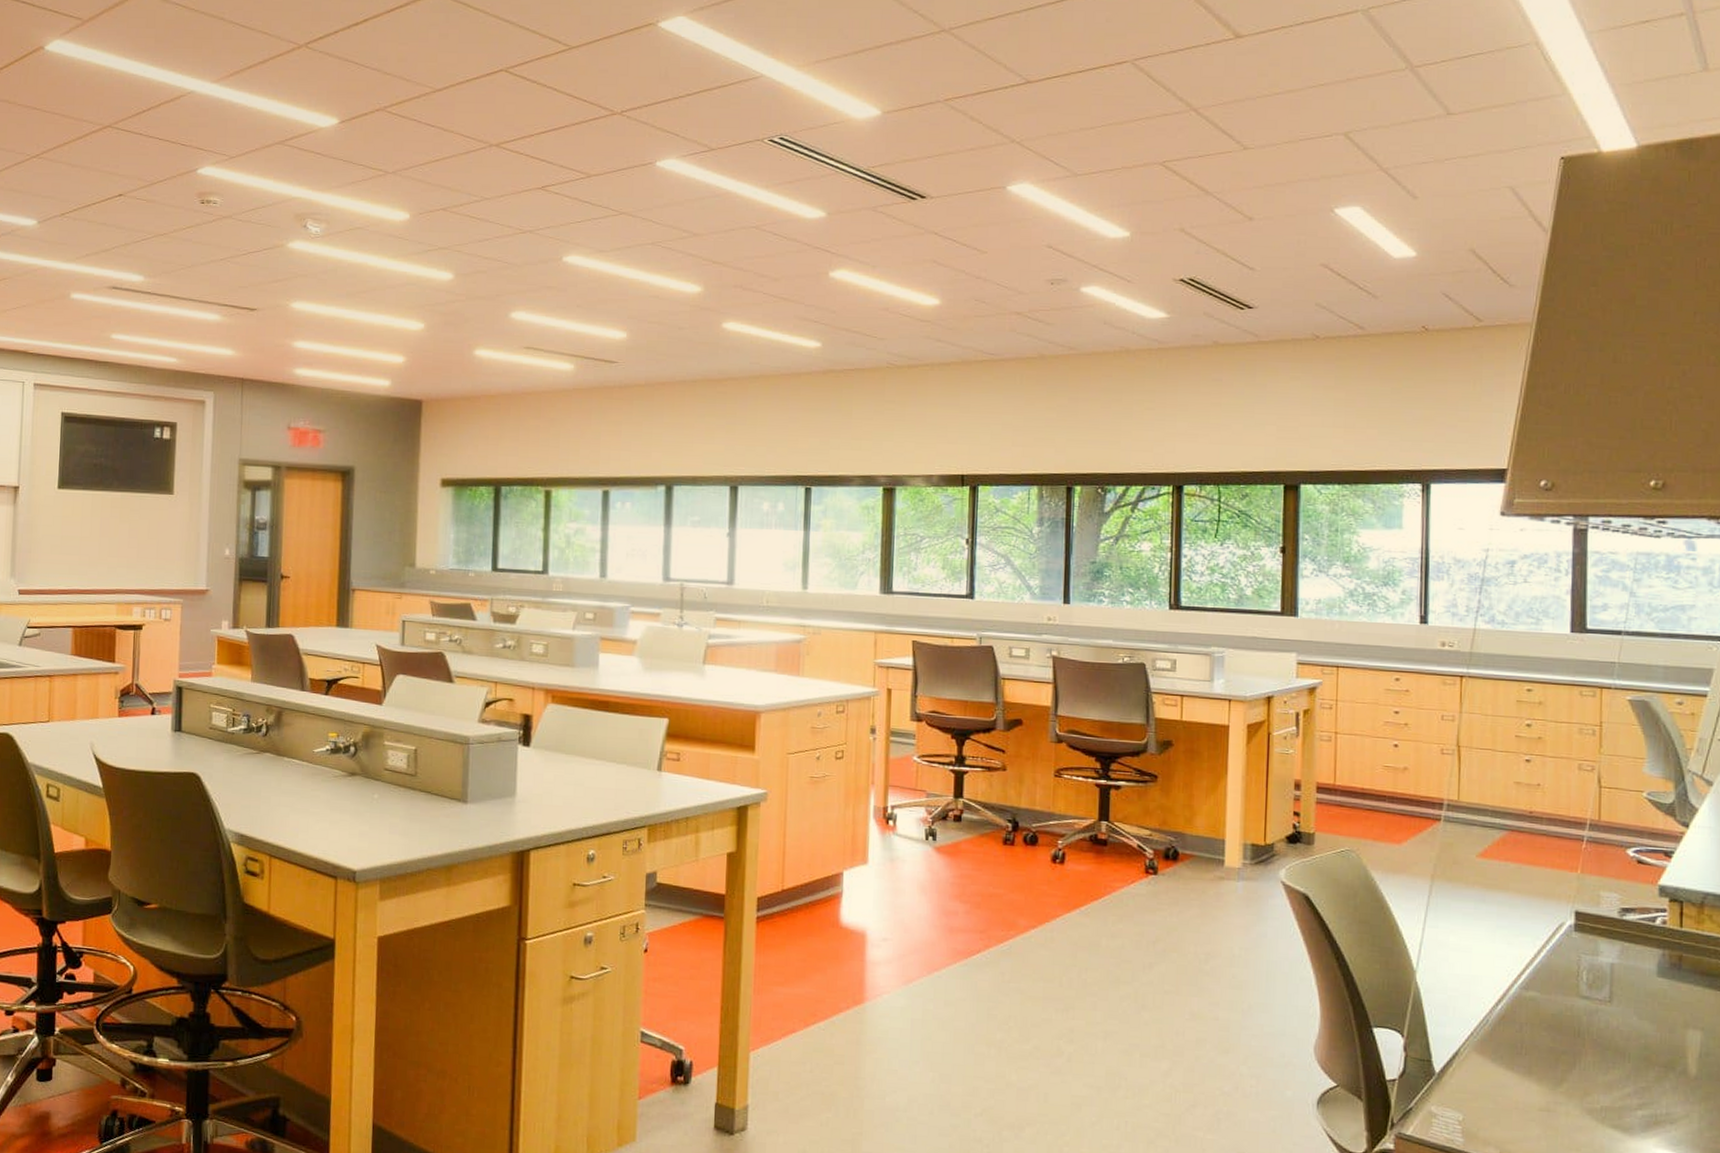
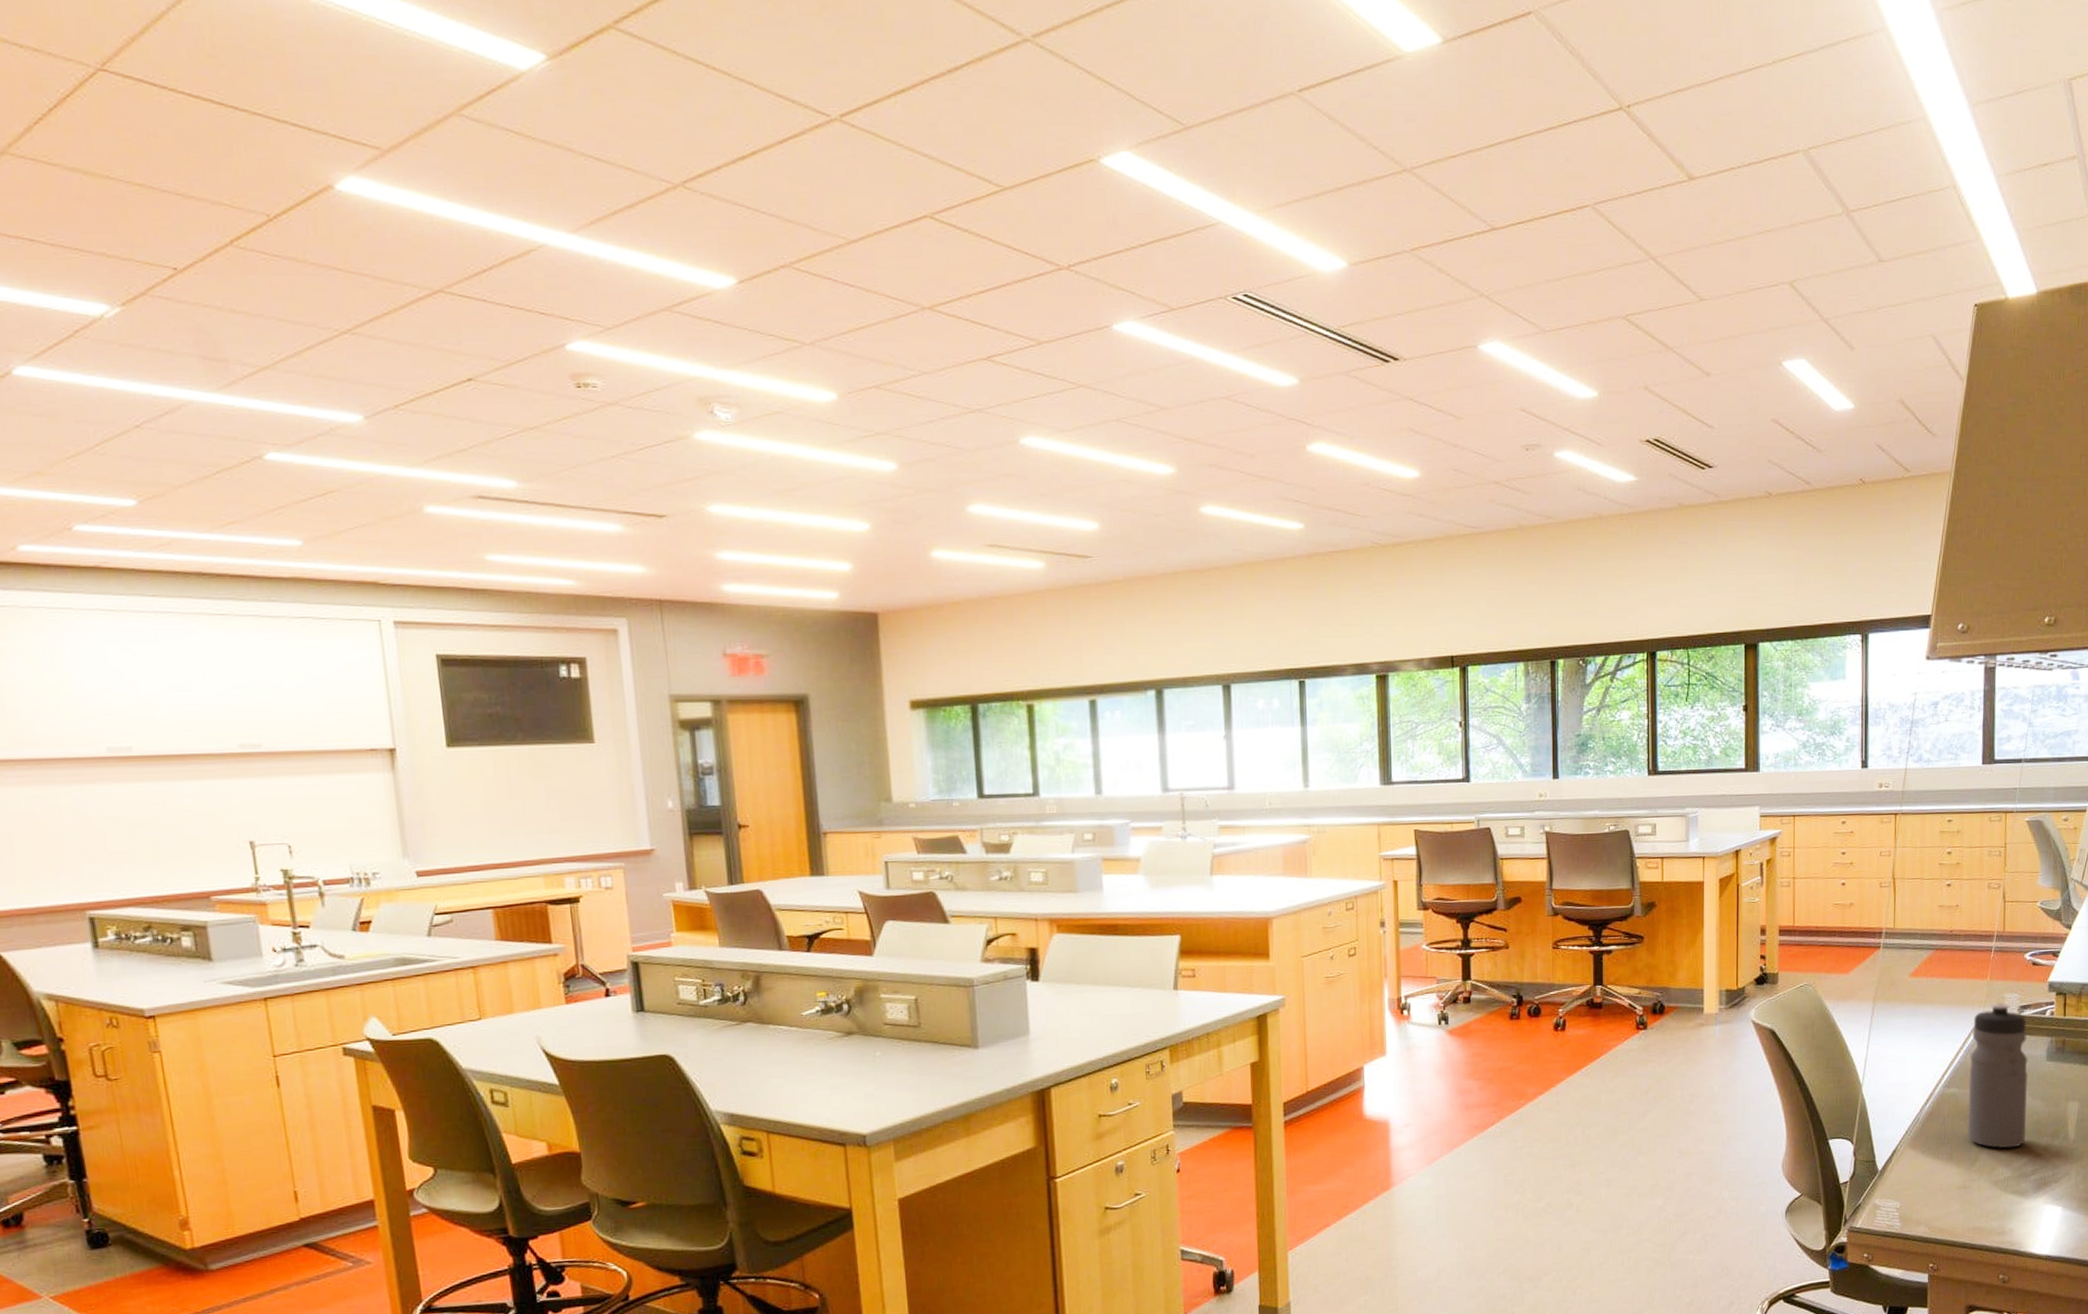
water bottle: none [1551,901,1633,1073] -> present [1967,1003,2028,1149]

